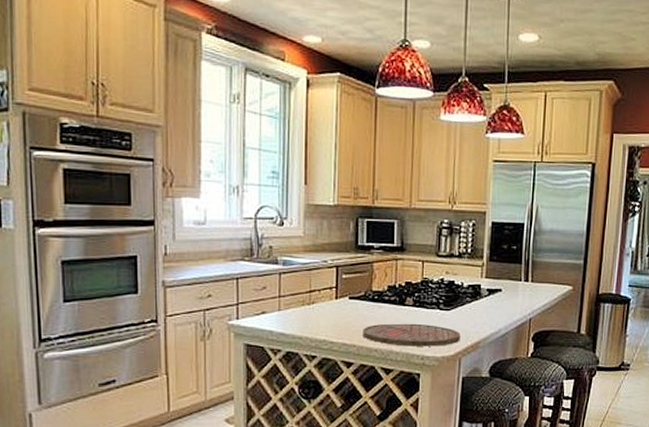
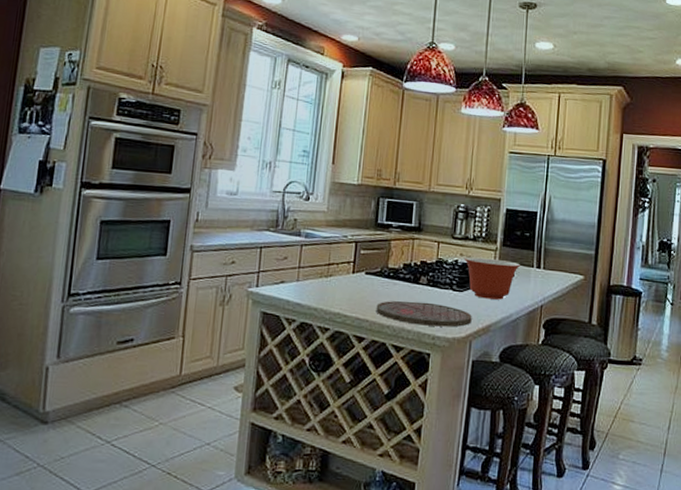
mixing bowl: none [451,274,508,316] -> present [465,257,520,300]

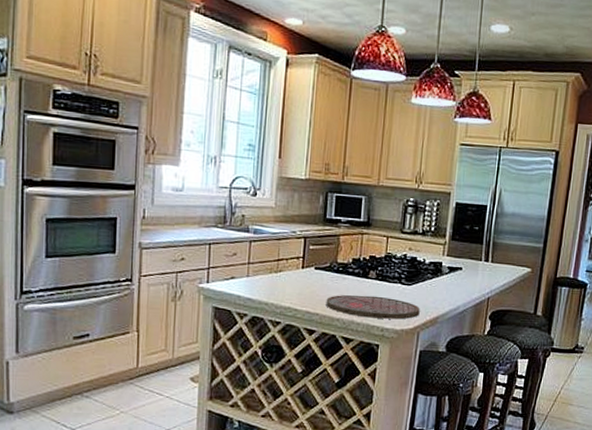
mixing bowl: present [465,257,520,300] -> none [413,251,468,293]

